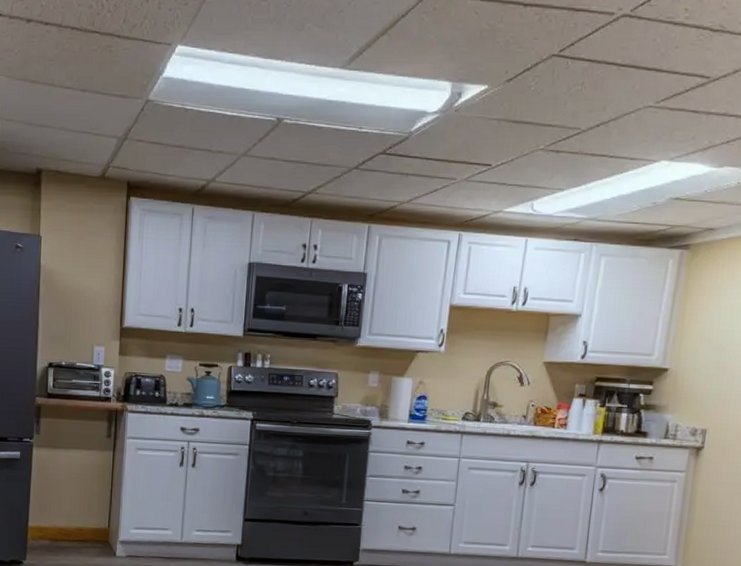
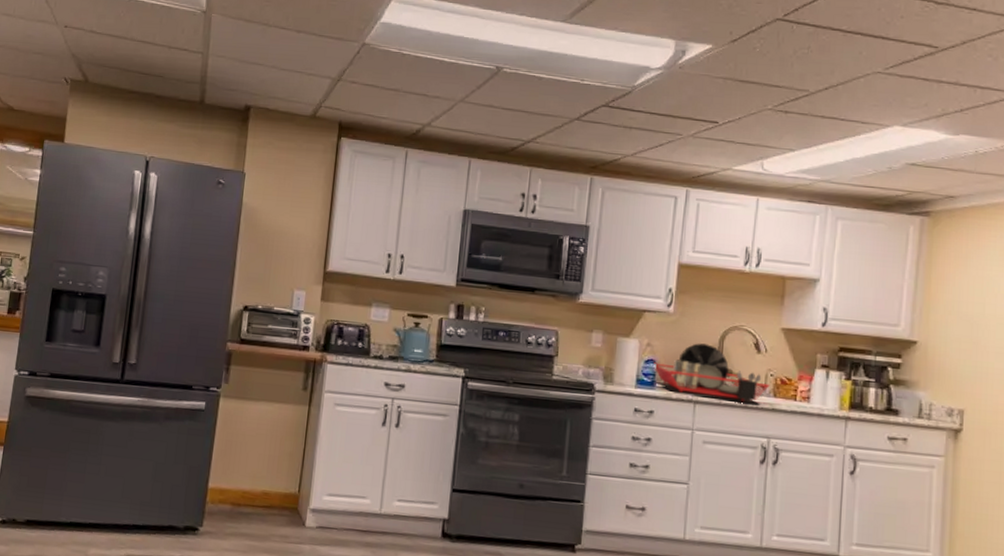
dish rack: none [425,379,531,434] -> present [653,343,770,406]

